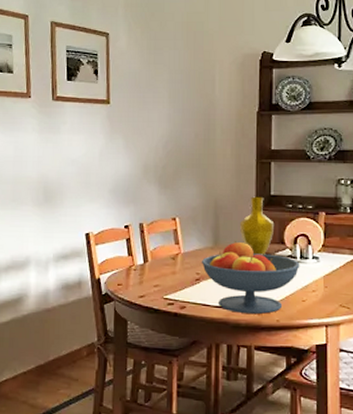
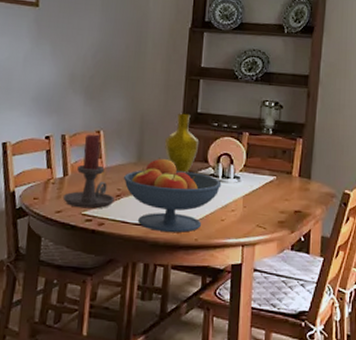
candle holder: none [144,221,194,293] -> present [62,134,115,209]

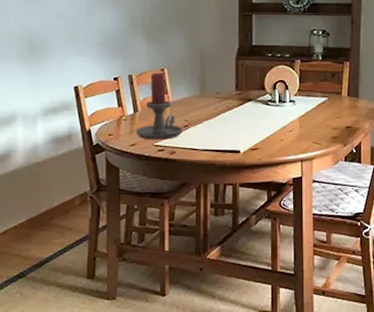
fruit bowl: present [123,157,222,233] -> none [189,89,279,154]
vase: present [164,113,200,173] -> none [224,47,256,101]

